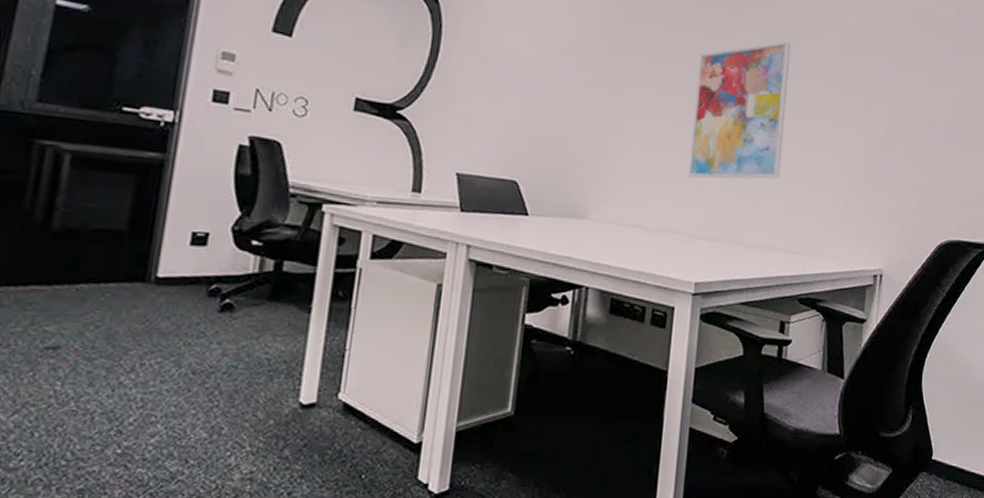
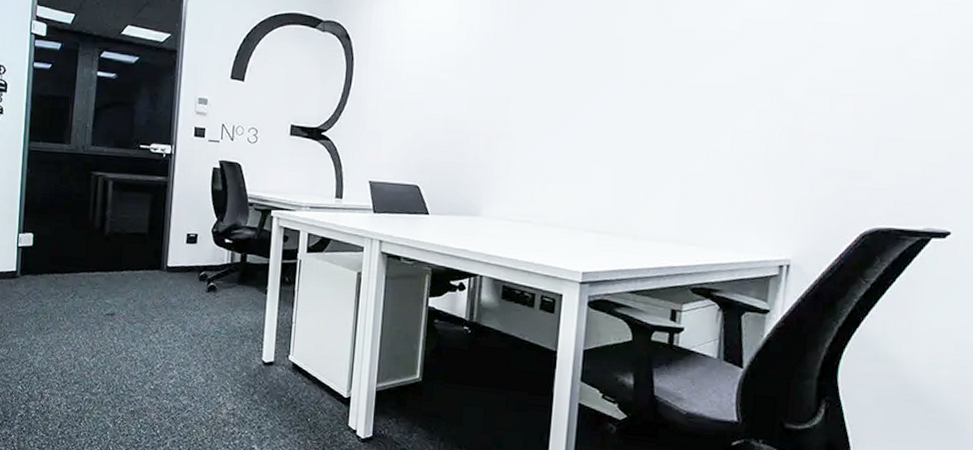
wall art: present [688,41,792,180] -> none [574,33,684,176]

